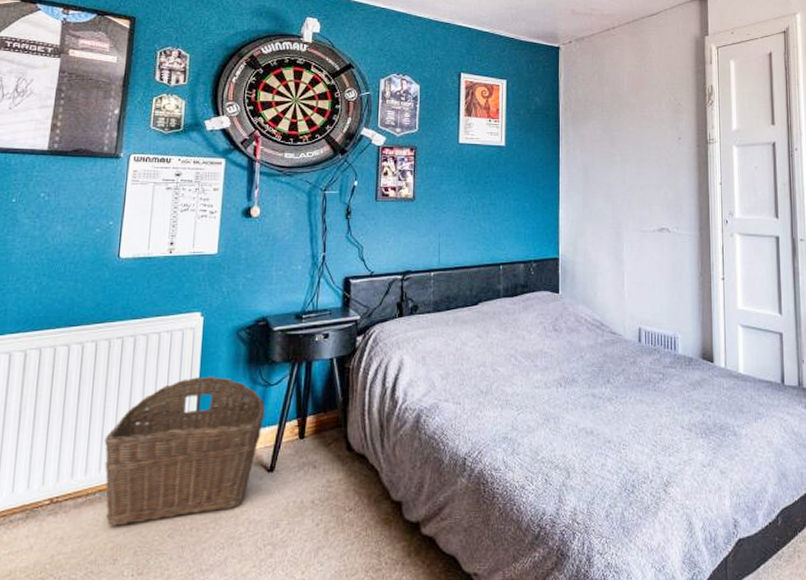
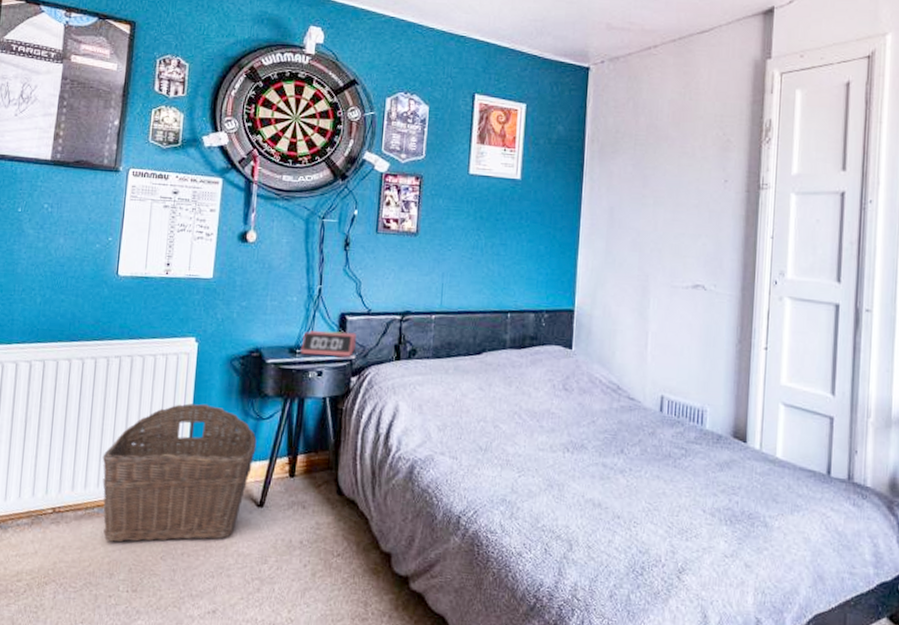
alarm clock: none [307,295,360,319] -> present [300,330,356,357]

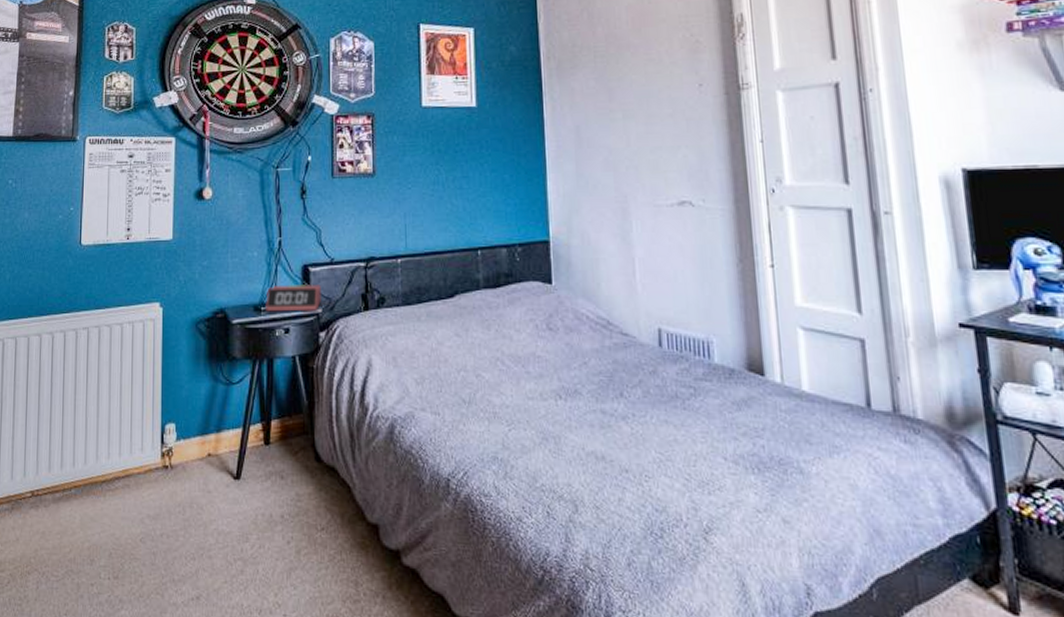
wicker basket: present [102,403,257,542] -> none [76,371,228,525]

